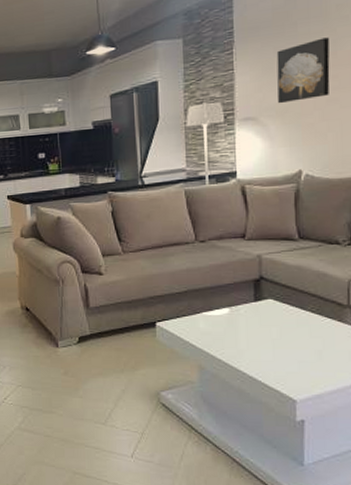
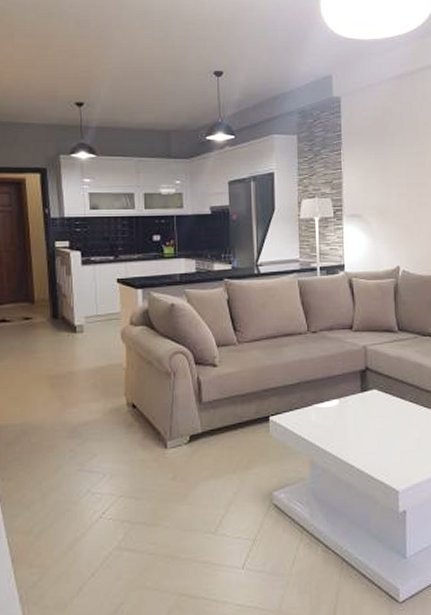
wall art: present [276,37,330,104] -> none [377,149,421,204]

